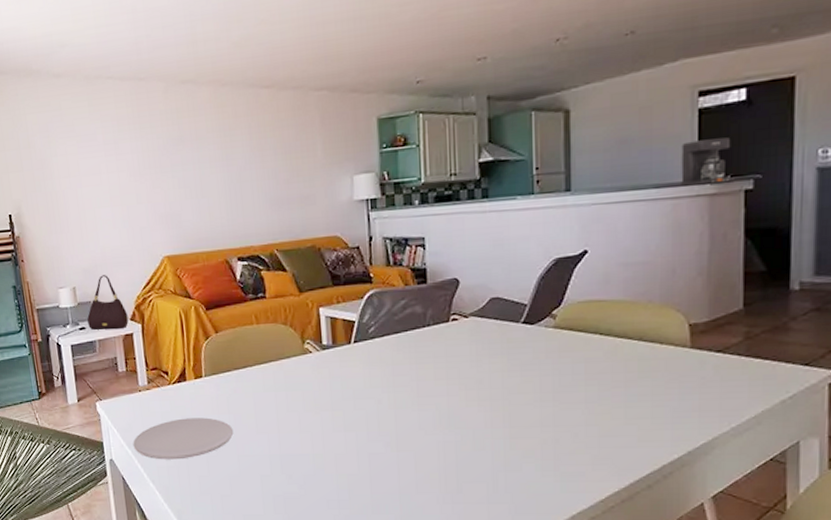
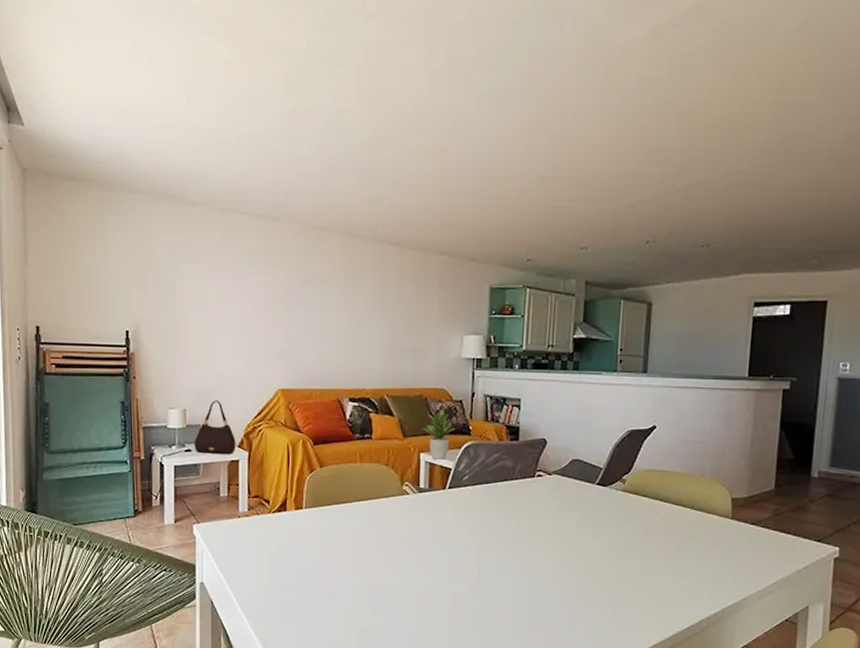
plate: present [133,417,234,460] -> none [226,547,327,587]
potted plant: none [319,256,355,313] -> present [423,407,456,460]
coffee maker: present [681,137,734,186] -> none [735,343,776,383]

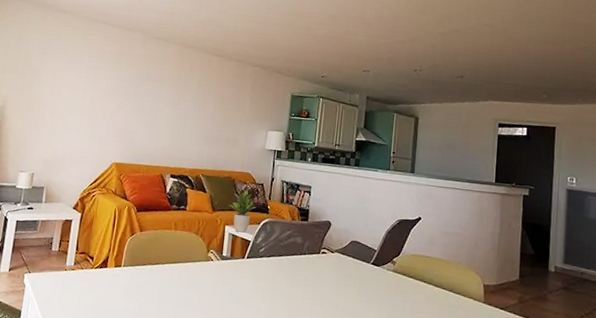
handbag: present [195,400,236,454] -> none [36,168,72,214]

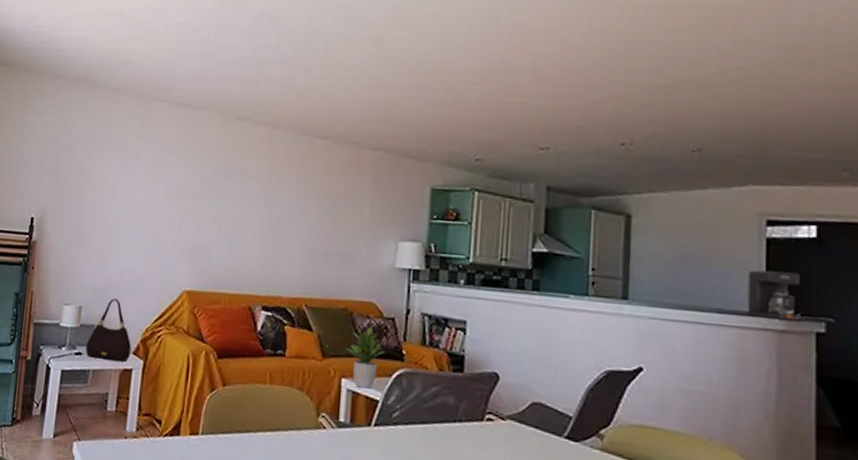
handbag: none [36,168,72,214] -> present [86,299,131,362]
coffee maker: none [484,155,517,189] -> present [747,270,804,323]

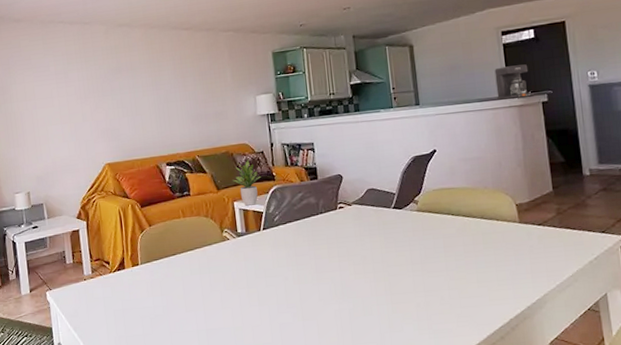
handbag: present [86,299,131,362] -> none [39,181,75,228]

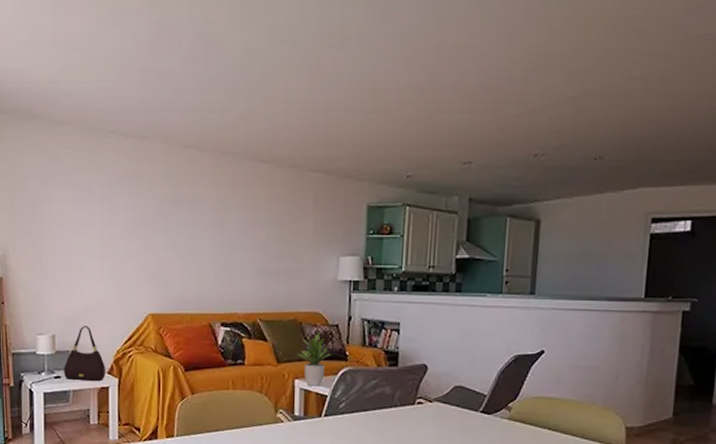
handbag: none [39,181,75,228] -> present [64,326,105,381]
coffee maker: present [494,64,534,100] -> none [630,262,675,304]

